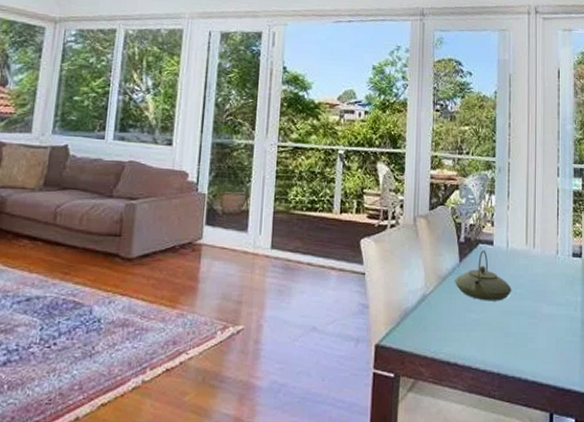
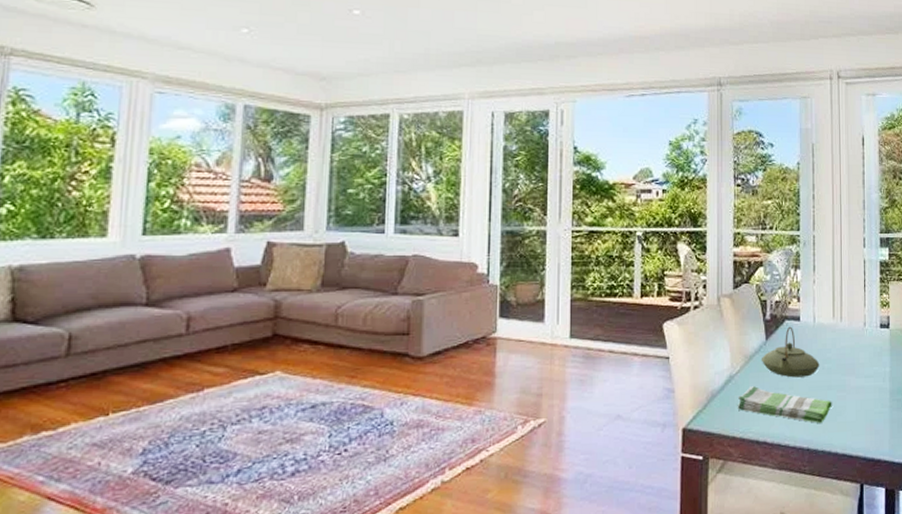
dish towel: none [429,307,523,348] -> present [737,386,832,423]

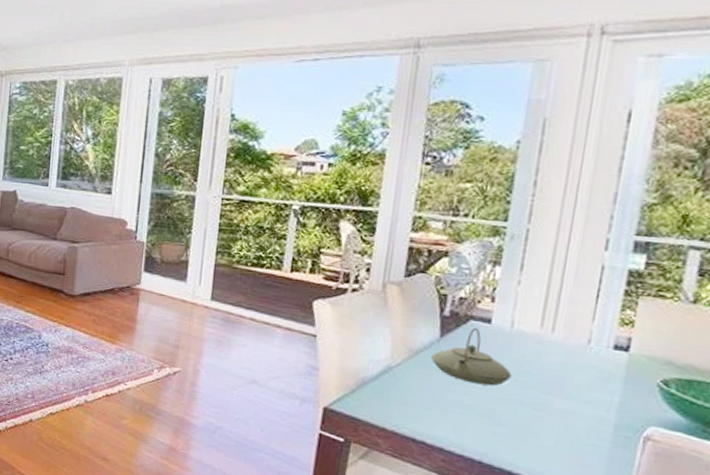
dish towel: present [737,386,832,423] -> none [392,382,523,439]

